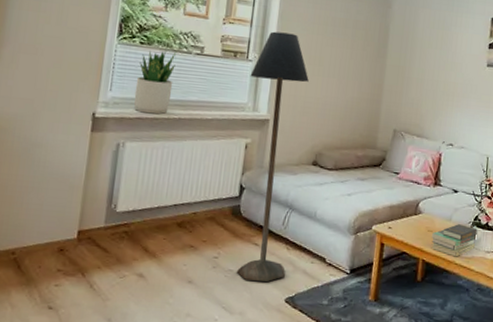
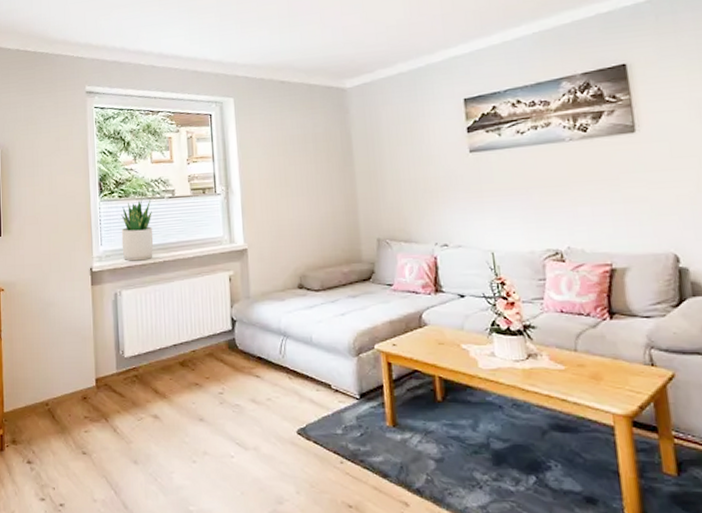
floor lamp: present [236,31,309,283] -> none [221,160,292,415]
books: present [431,224,478,257] -> none [443,332,499,370]

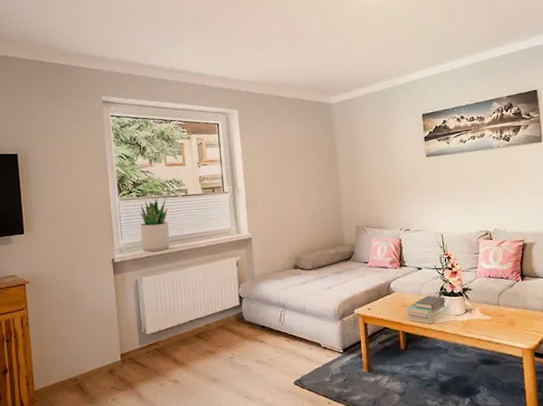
books: none [443,332,499,370] -> present [405,296,445,324]

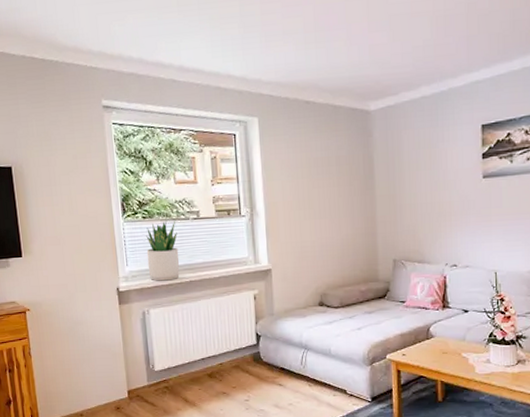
books: present [405,296,445,324] -> none [446,343,494,375]

